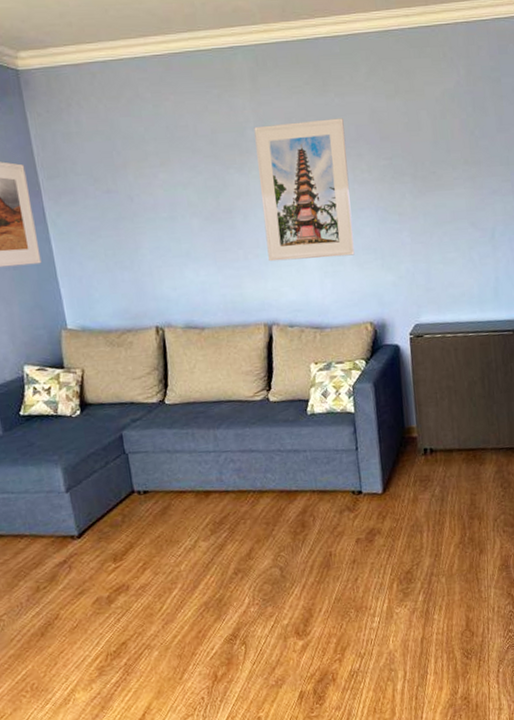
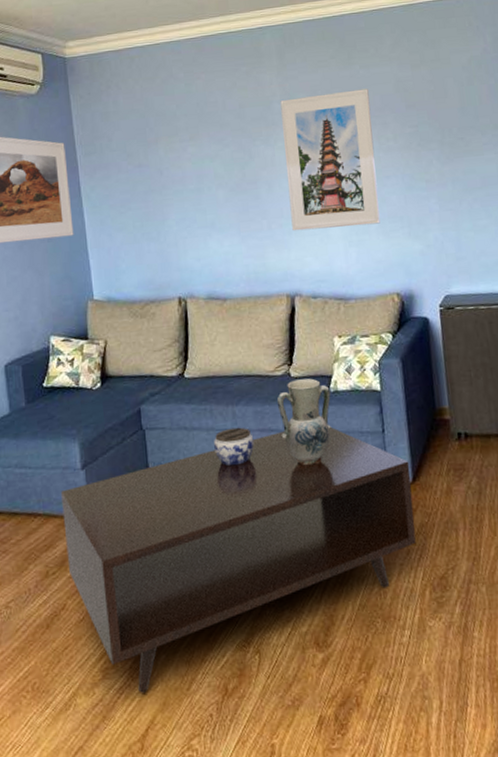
coffee table: none [47,446,385,685] -> present [61,426,416,693]
jar: none [196,449,236,485] -> present [214,427,254,466]
vase: none [257,402,308,482] -> present [277,378,331,466]

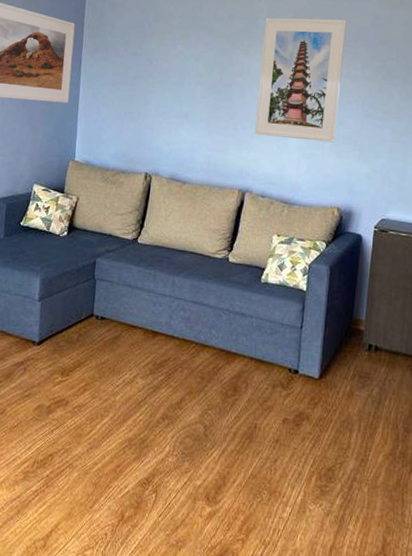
coffee table: present [61,426,416,693] -> none [13,307,320,500]
jar: present [214,427,254,466] -> none [151,294,187,328]
vase: present [277,378,331,466] -> none [211,265,261,343]

